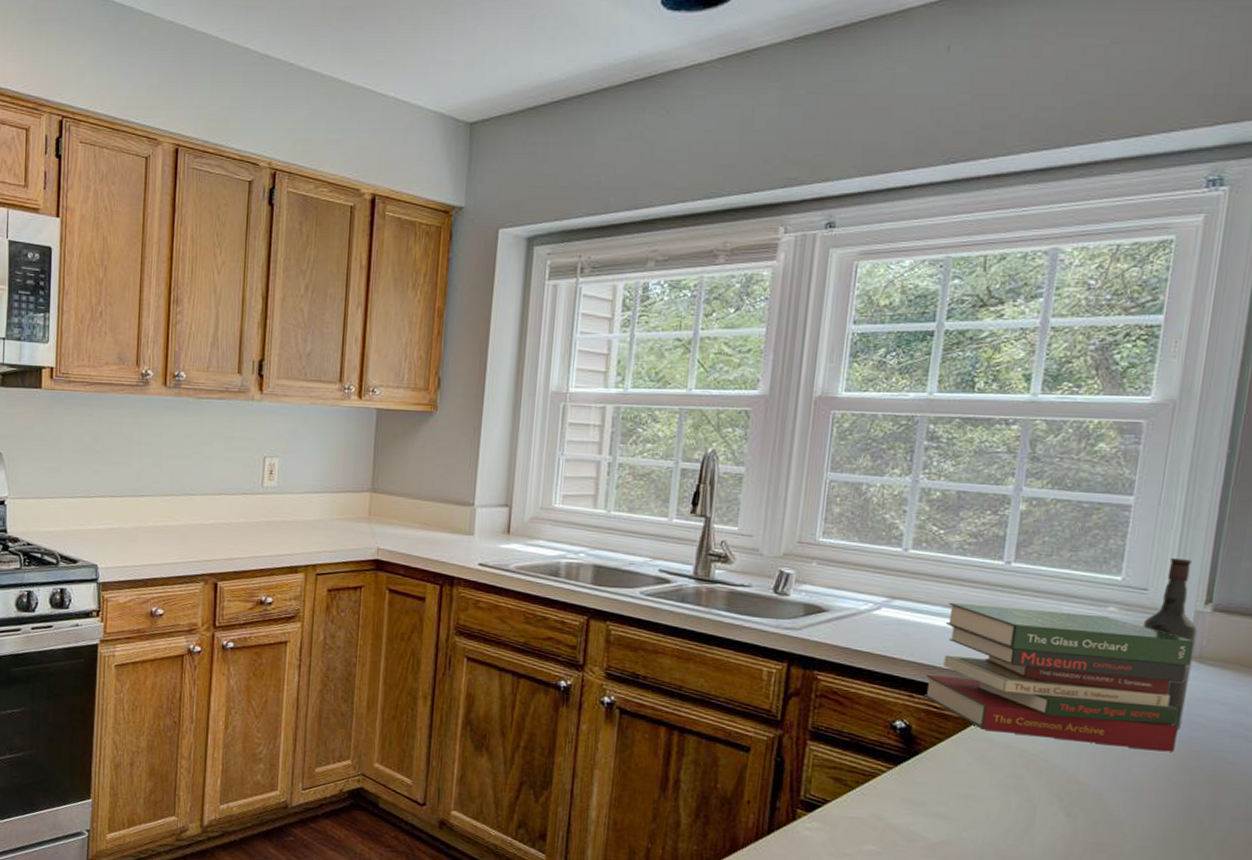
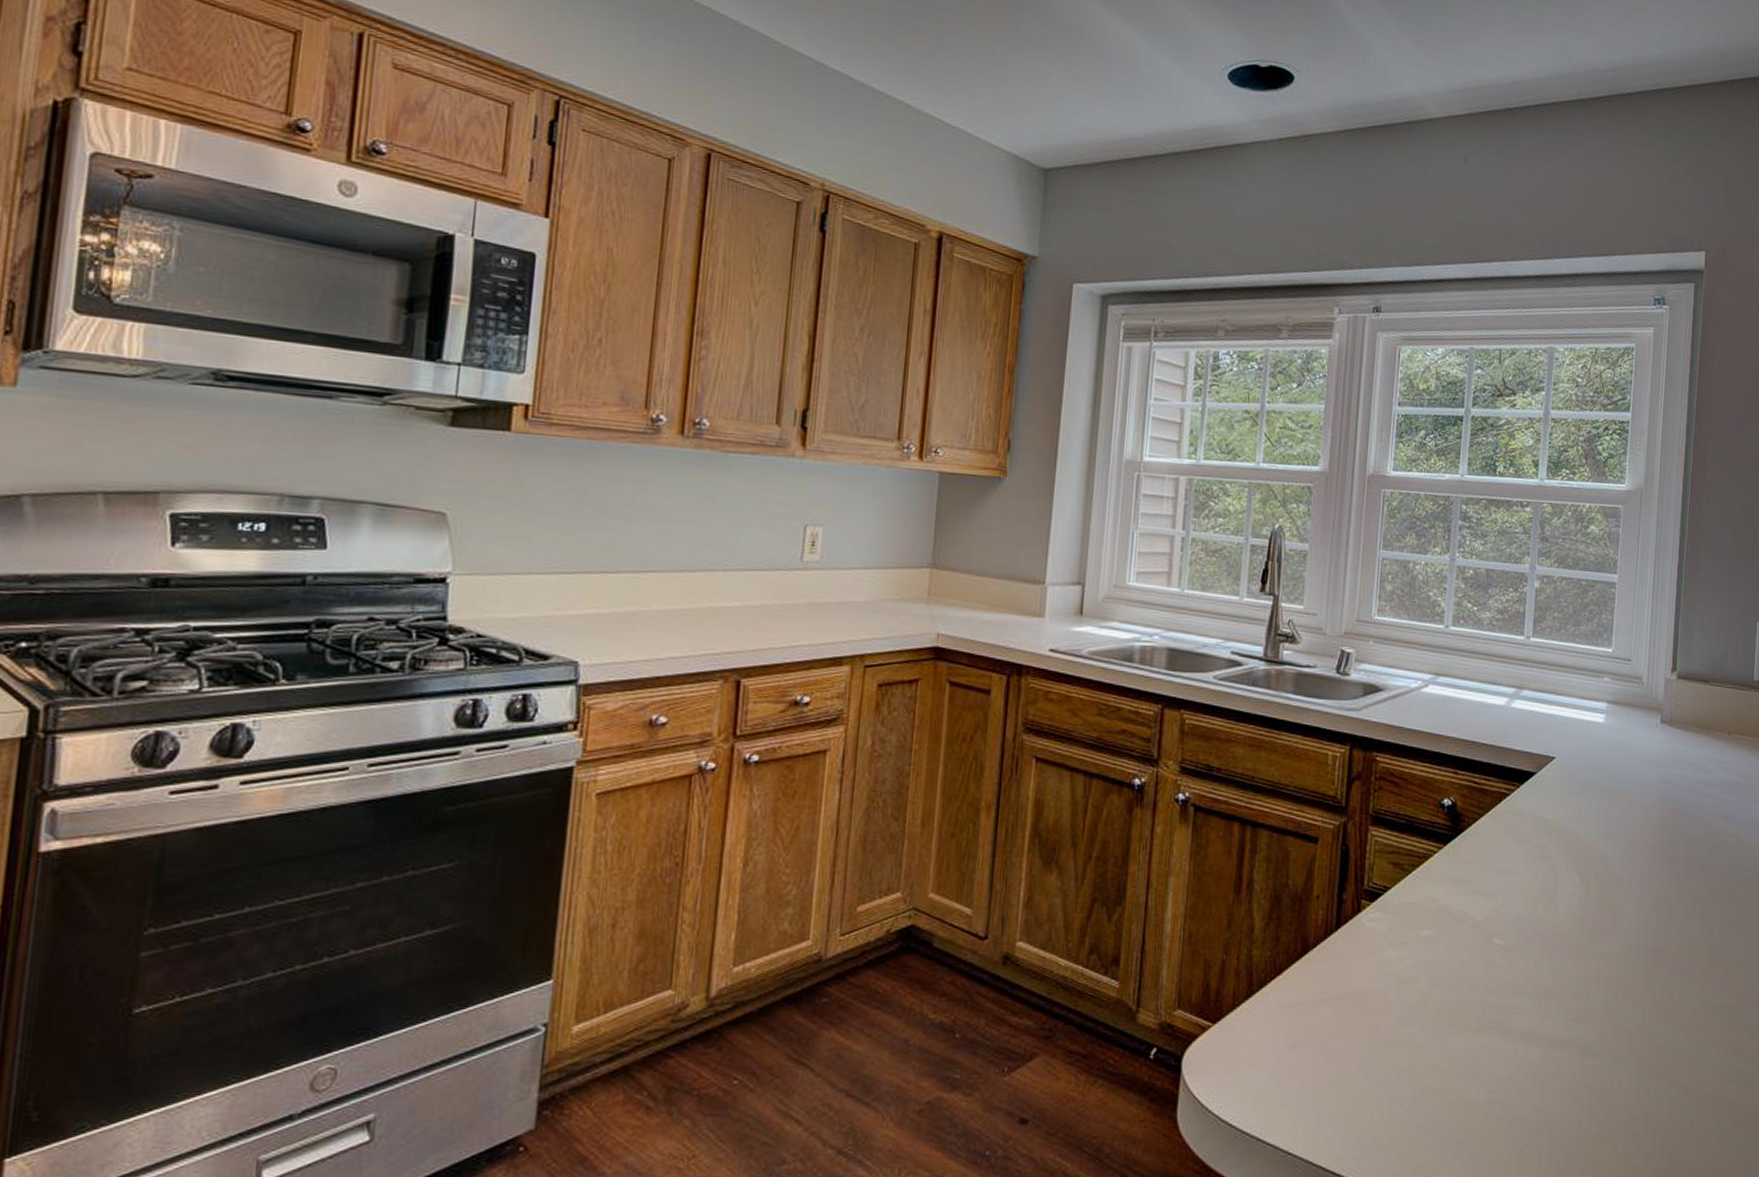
books: present [924,602,1195,752] -> none [1466,677,1666,811]
wine bottle: present [1142,557,1198,730] -> none [1629,630,1668,790]

